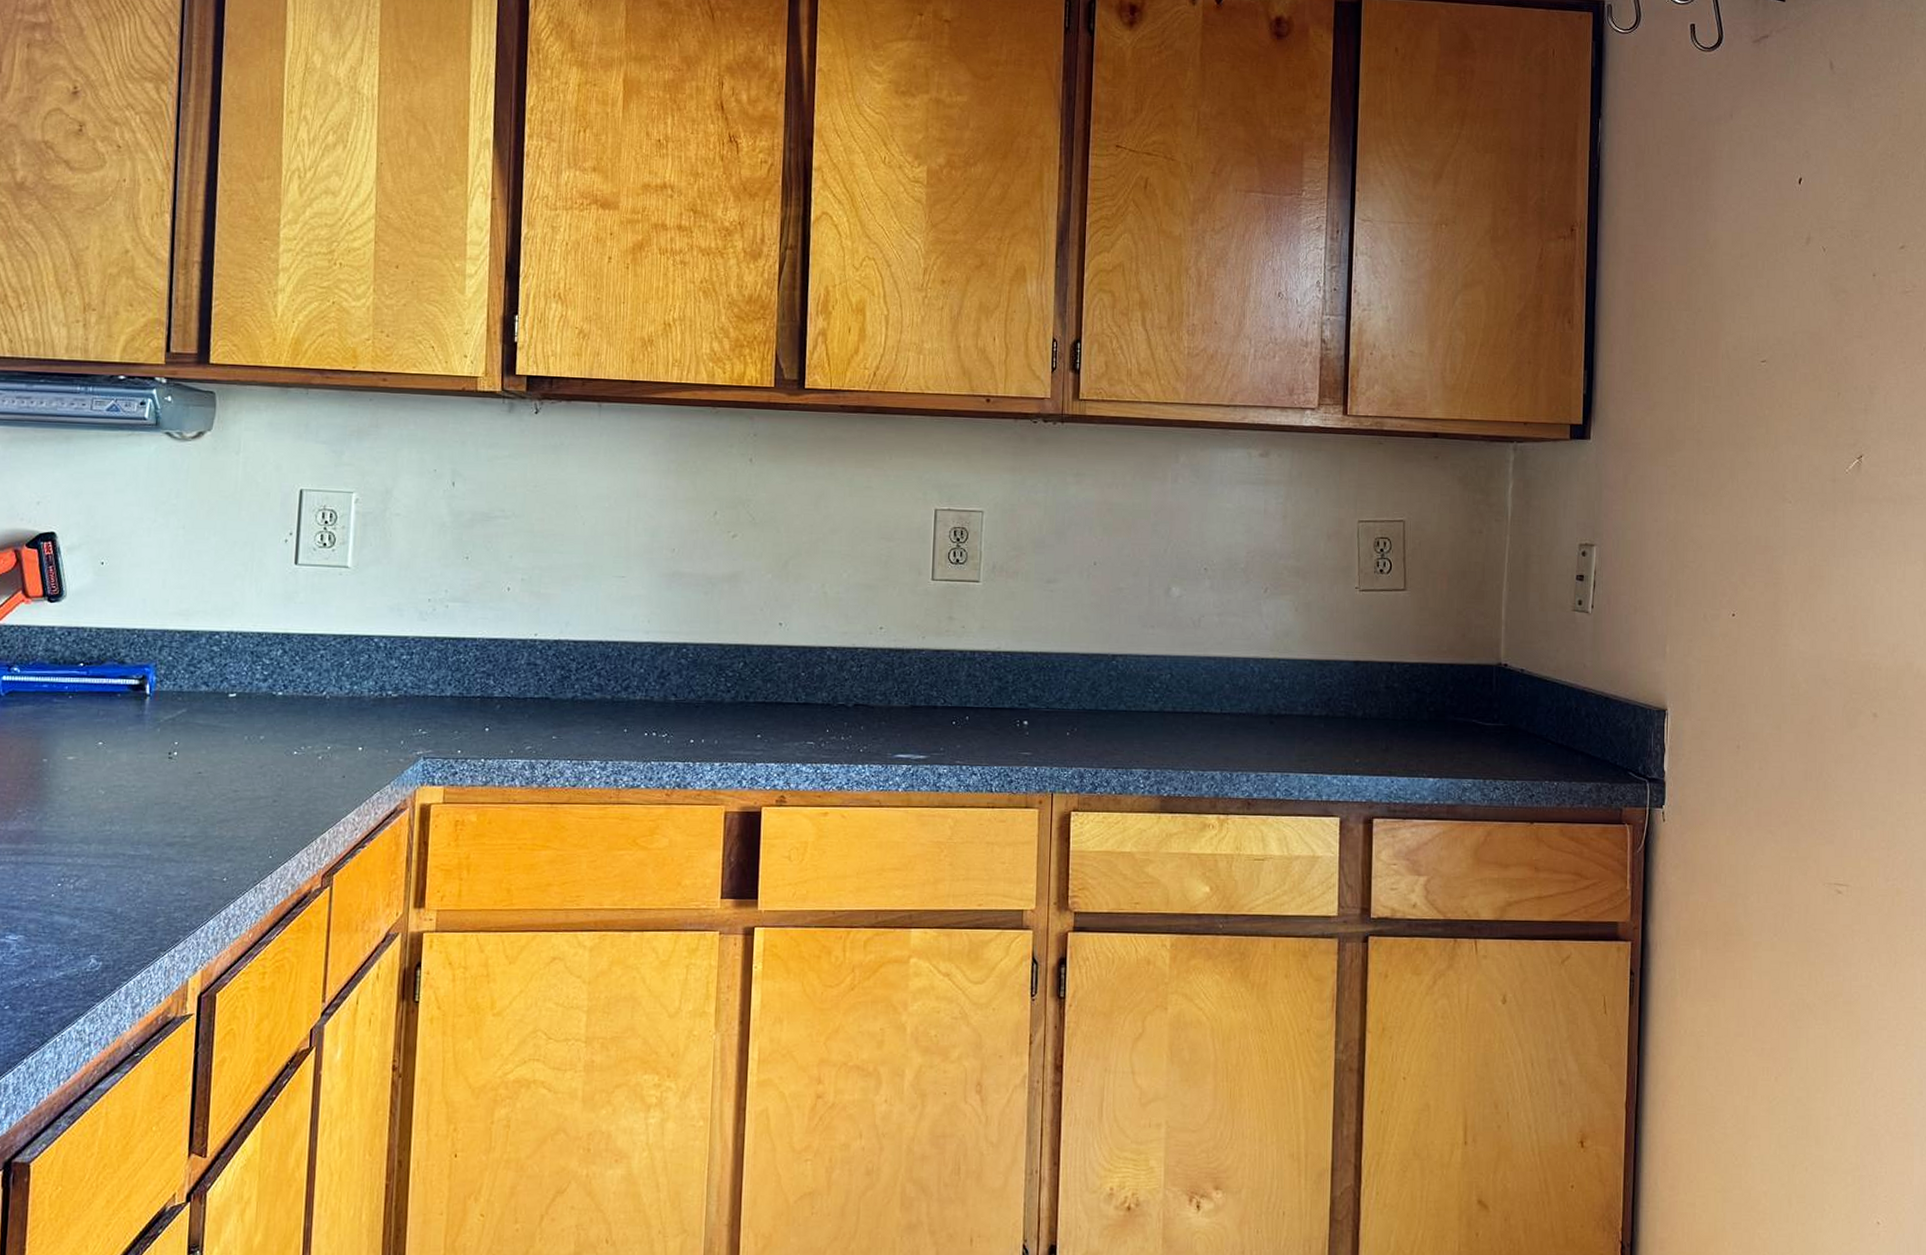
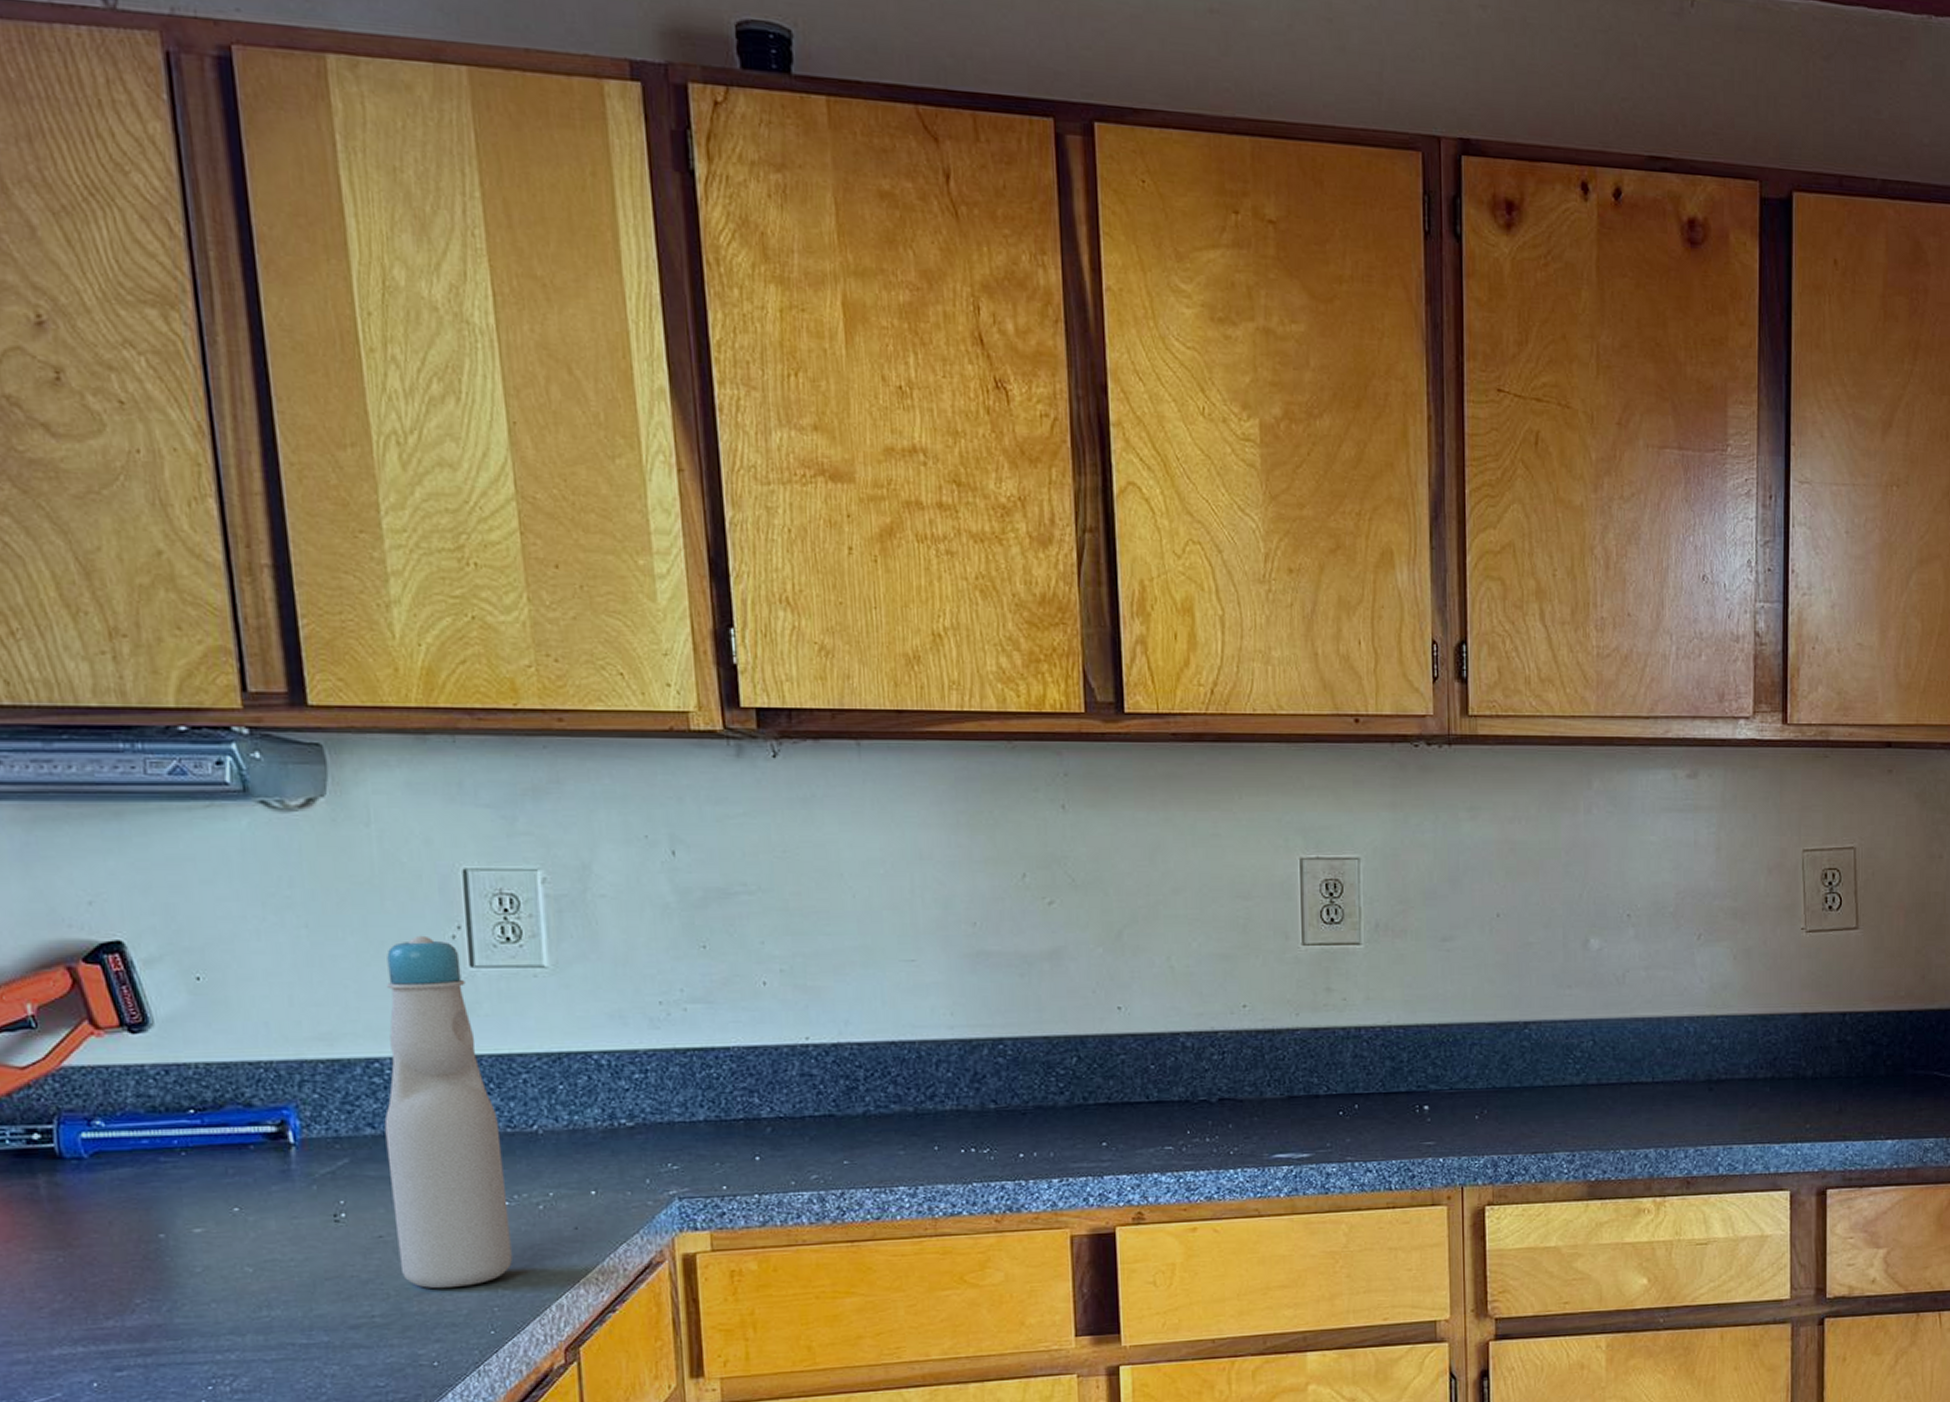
bottle: none [210,538,298,819] -> present [384,935,512,1289]

